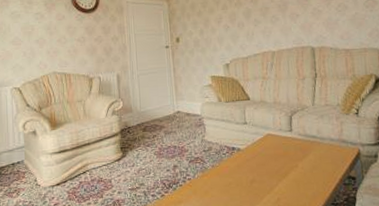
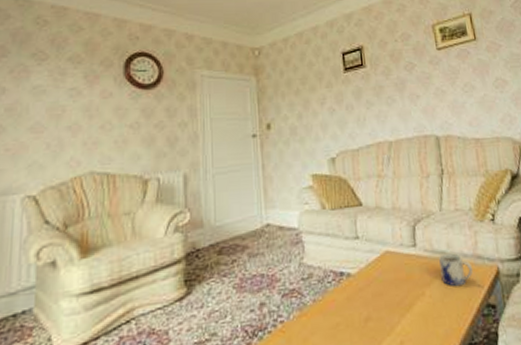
mug: none [310,137,338,163] -> present [439,253,473,287]

